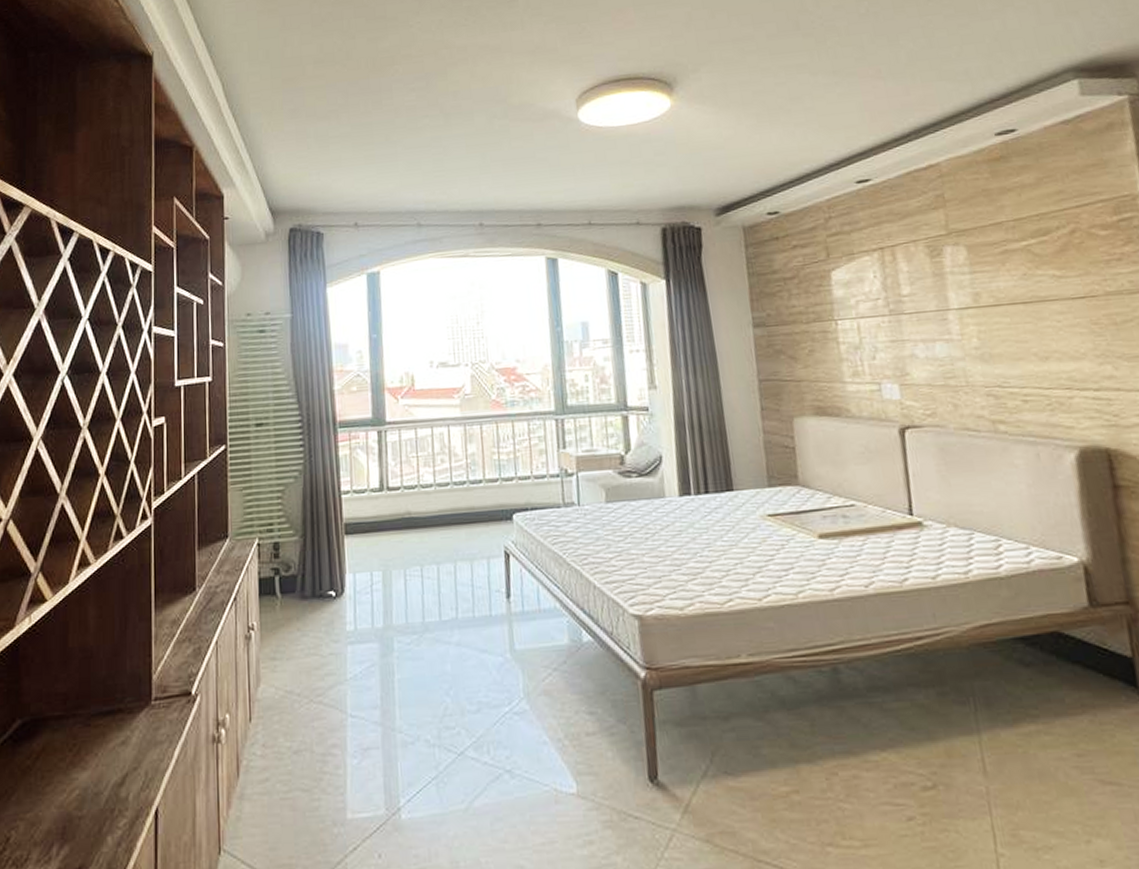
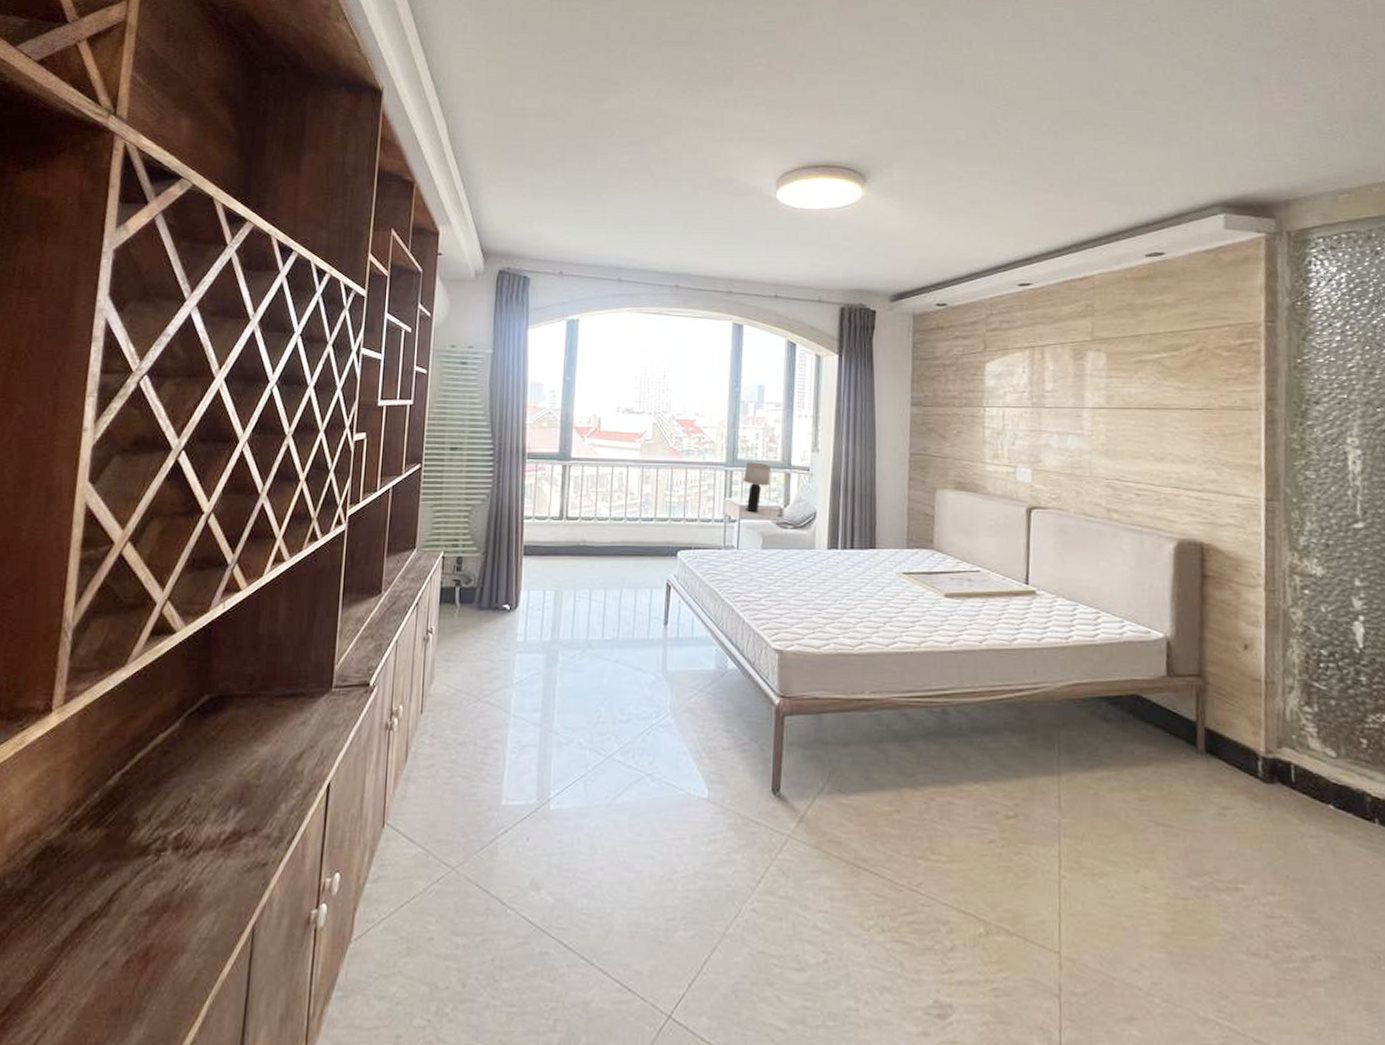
table lamp: none [576,407,607,464] -> present [743,462,771,513]

